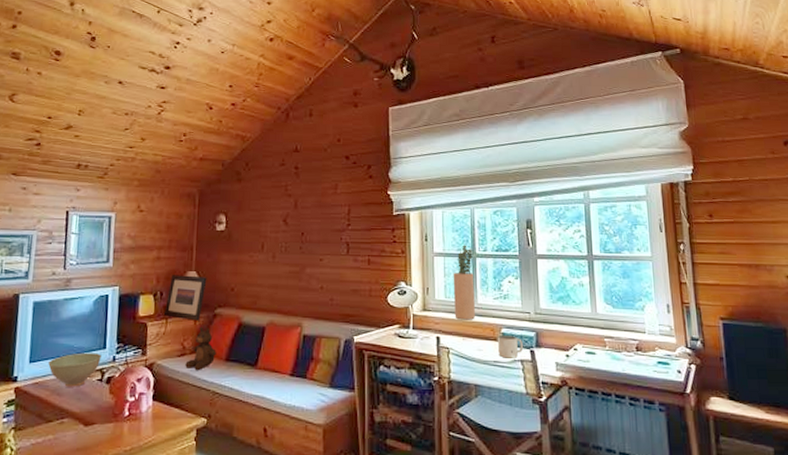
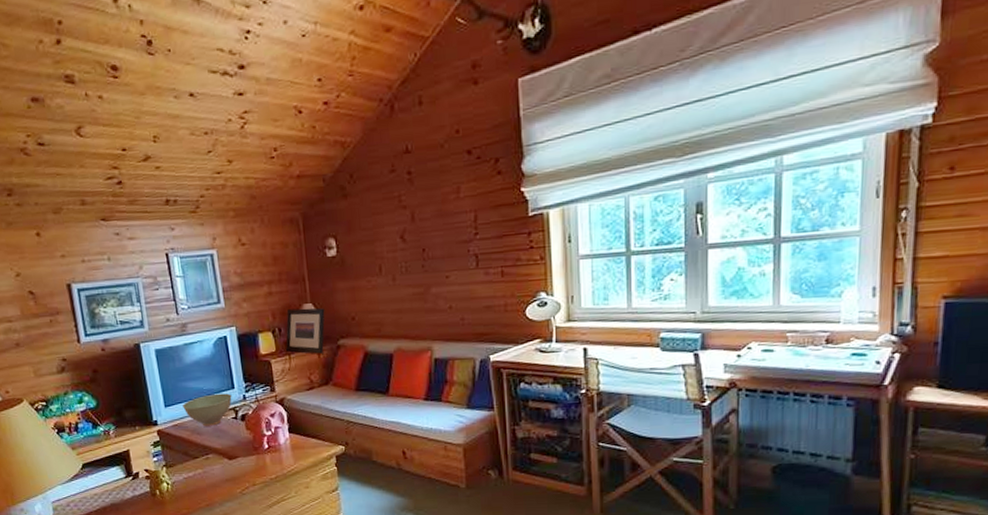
teddy bear: present [185,326,216,371] -> none [315,359,345,403]
vase: present [453,243,475,320] -> none [602,240,629,328]
mug: present [497,335,524,358] -> none [654,339,686,365]

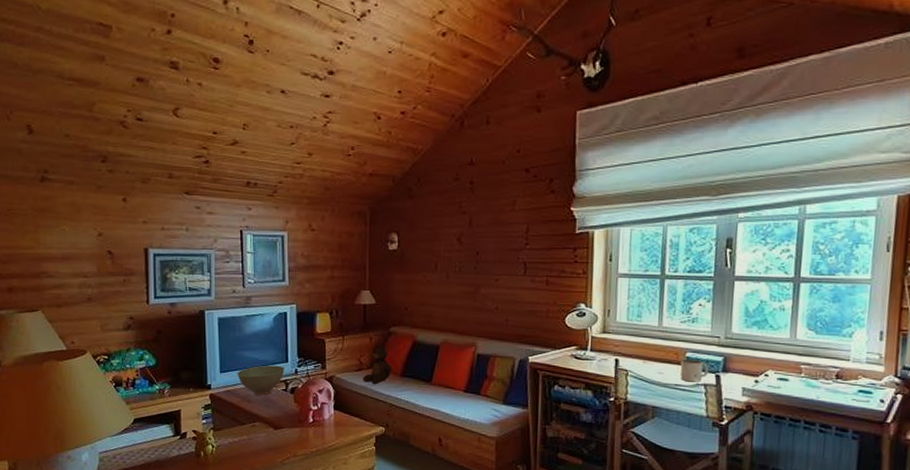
picture frame: present [285,308,325,354] -> none [341,294,381,338]
teddy bear: none [315,359,345,403] -> present [363,343,392,385]
mug: none [654,339,686,365] -> present [680,359,709,382]

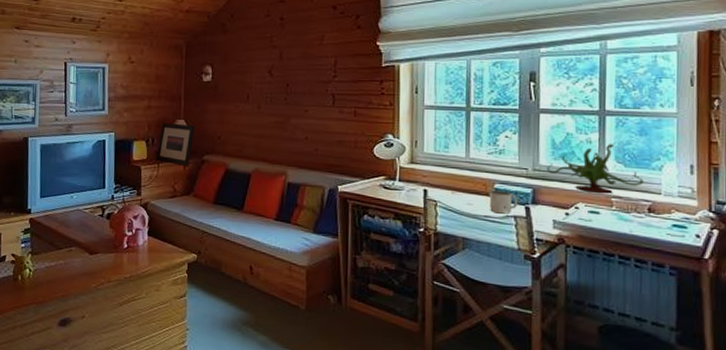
bowl: present [237,365,285,396] -> none [56,191,102,221]
picture frame: none [341,294,381,338] -> present [156,123,195,166]
teddy bear: present [363,343,392,385] -> none [176,171,205,212]
plant: none [739,311,833,361] -> present [547,144,643,194]

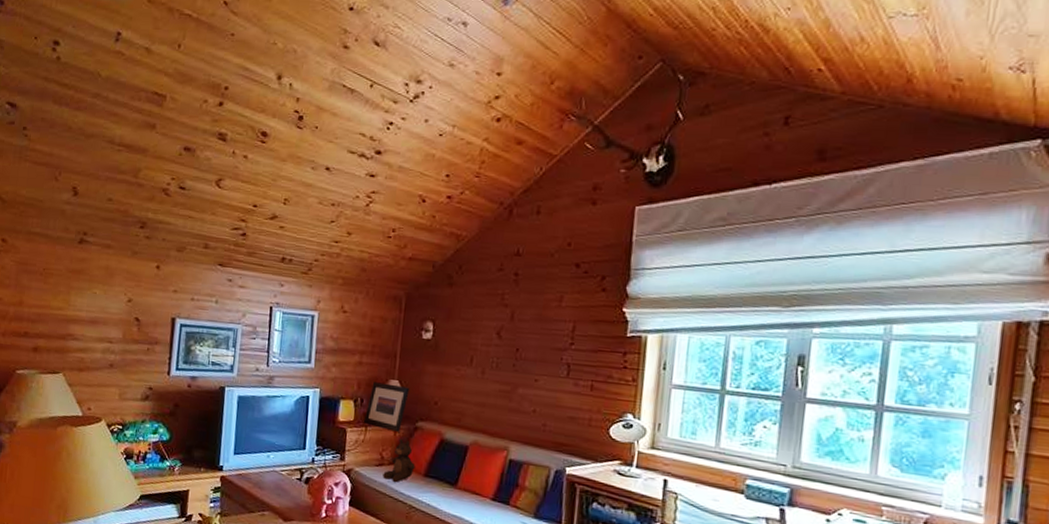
teddy bear: none [176,171,205,212] -> present [383,438,415,483]
mug: present [489,190,519,214] -> none [738,486,773,515]
plant: present [547,144,643,194] -> none [808,444,922,502]

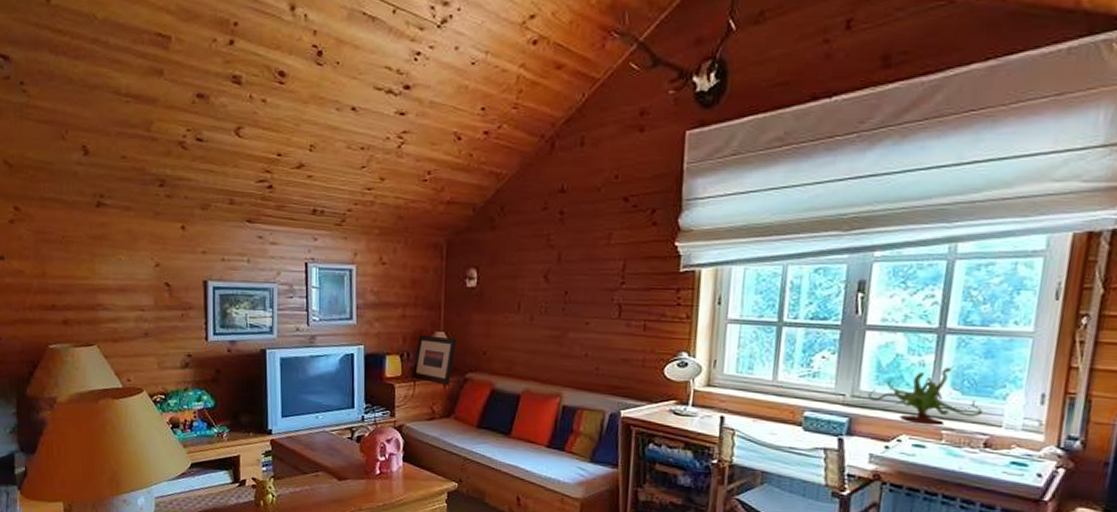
teddy bear: present [383,438,415,483] -> none [435,391,467,436]
plant: none [808,444,922,502] -> present [868,367,983,426]

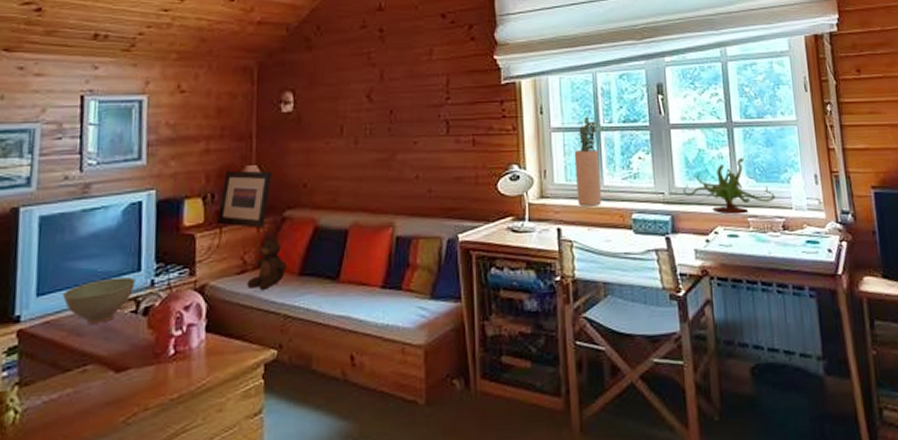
bowl: none [300,410,350,444] -> present [63,277,136,324]
teddy bear: none [435,391,467,436] -> present [247,234,287,291]
vase: none [746,309,779,400] -> present [574,115,601,206]

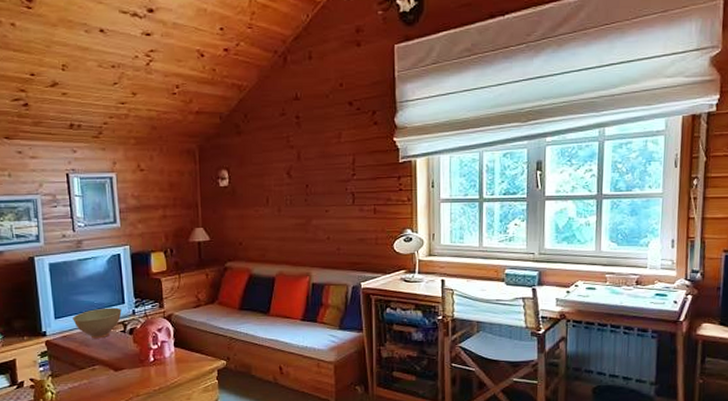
picture frame: present [217,170,272,228] -> none [176,232,215,275]
teddy bear: present [247,234,287,291] -> none [201,279,230,320]
vase: present [574,115,601,206] -> none [459,188,480,263]
plant: present [683,158,775,215] -> none [551,225,633,272]

